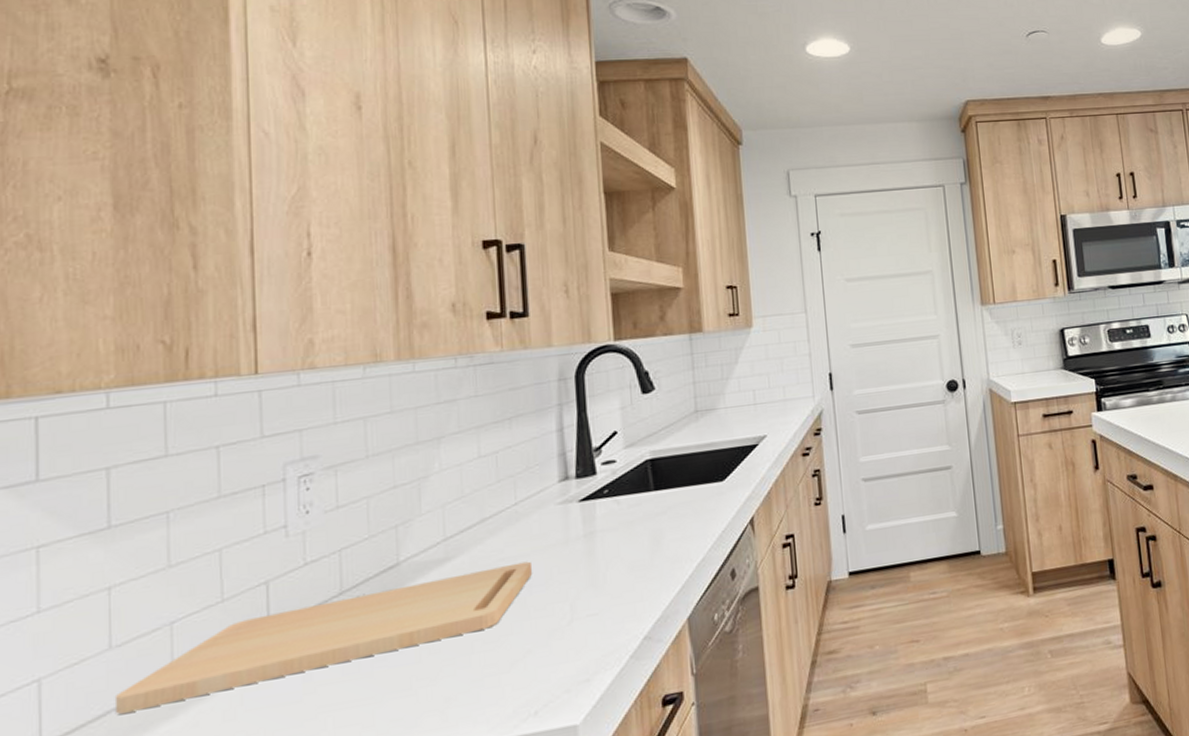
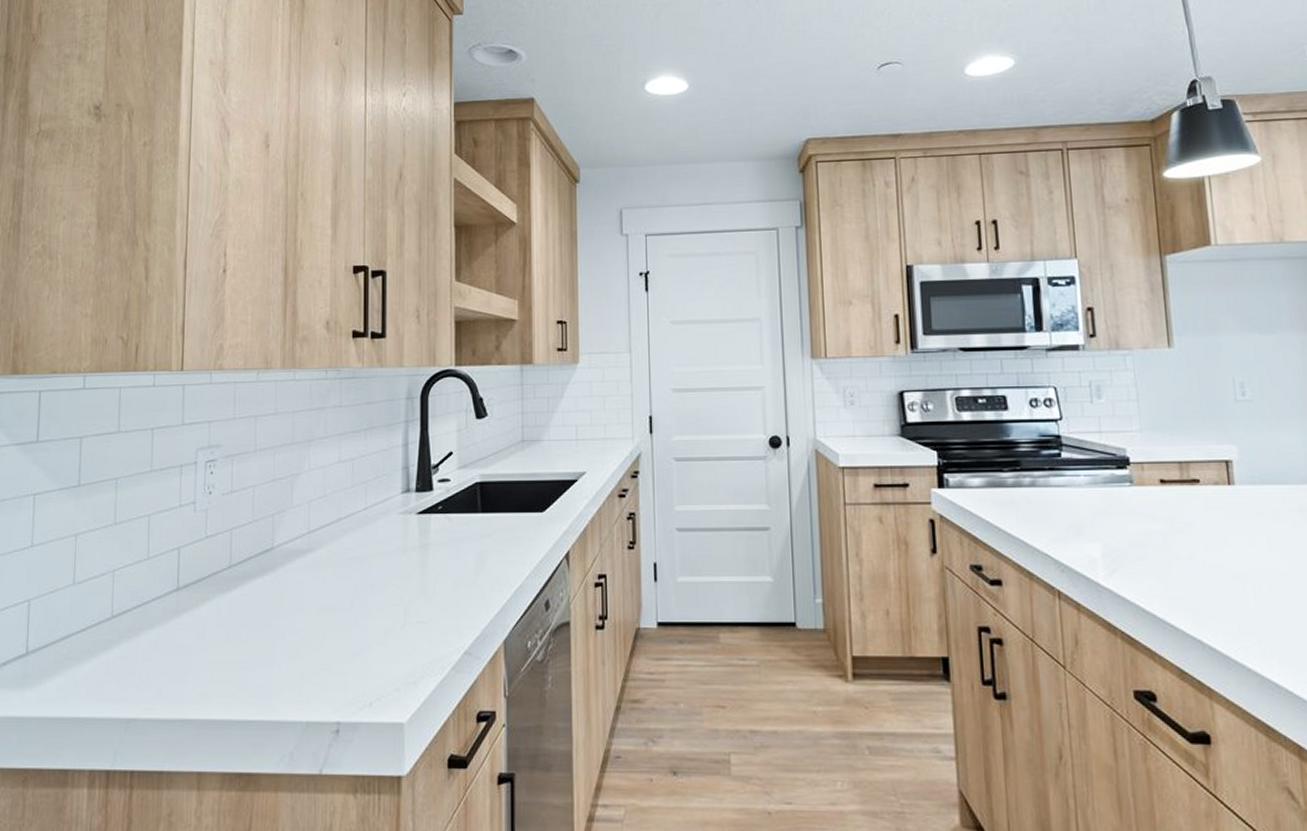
cutting board: present [114,561,532,714] -> none [73,563,375,639]

